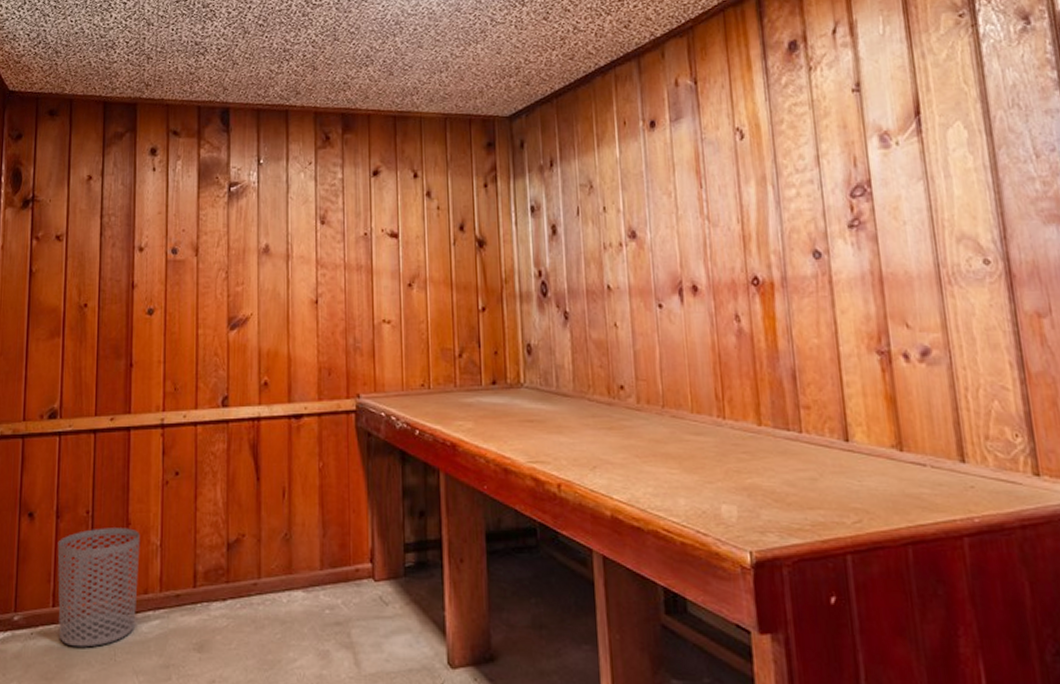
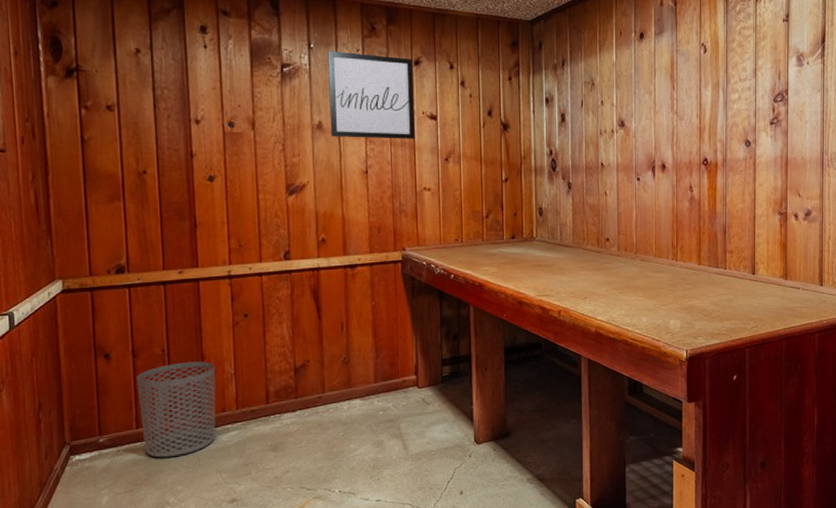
wall art: none [278,165,373,263] -> present [327,51,415,139]

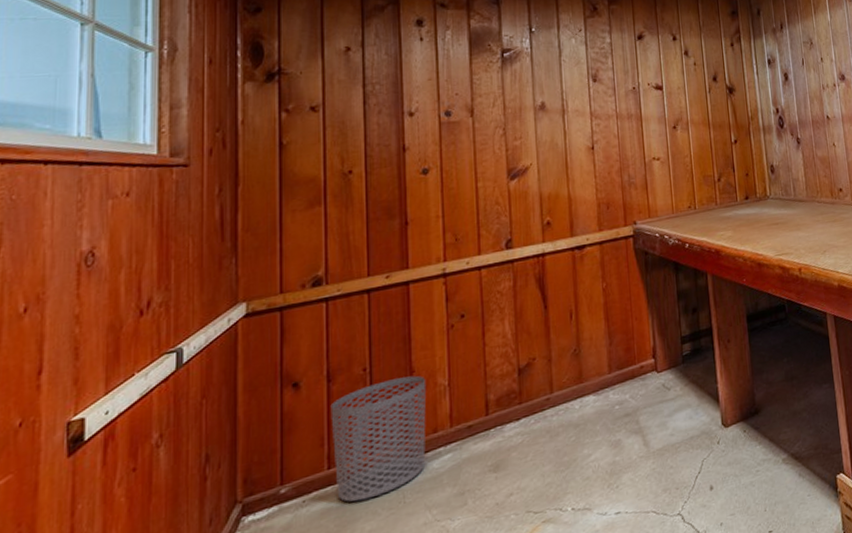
wall art: present [327,51,415,139] -> none [549,32,641,117]

